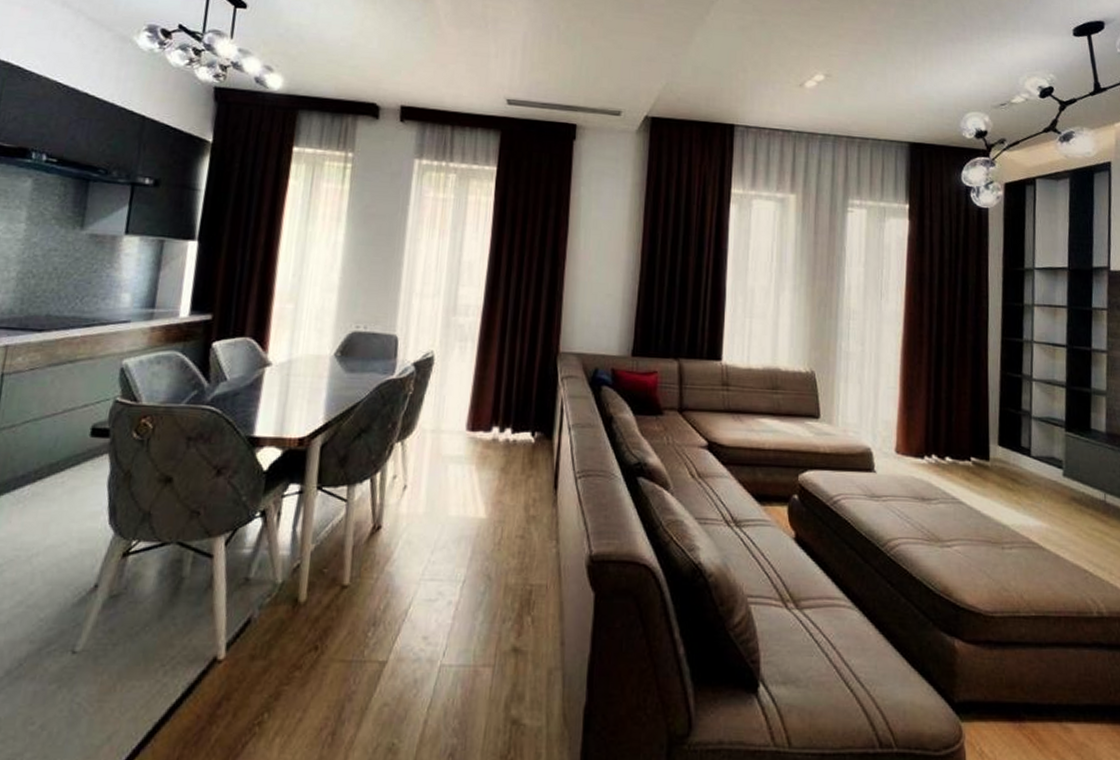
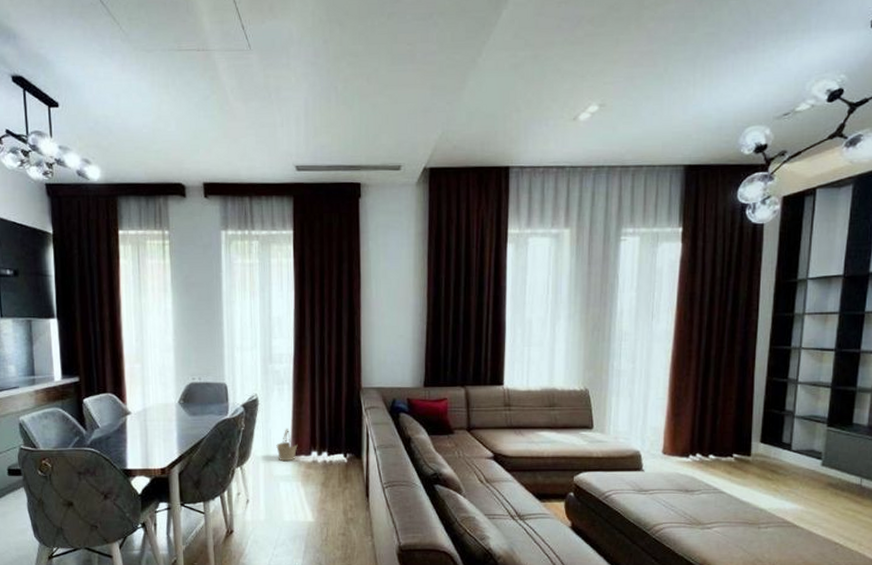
basket: none [449,395,476,438] -> present [276,428,298,462]

